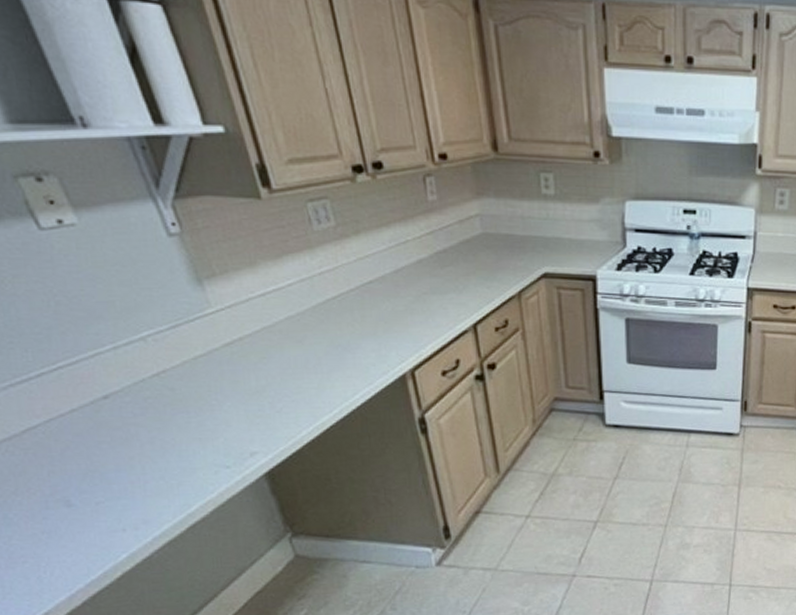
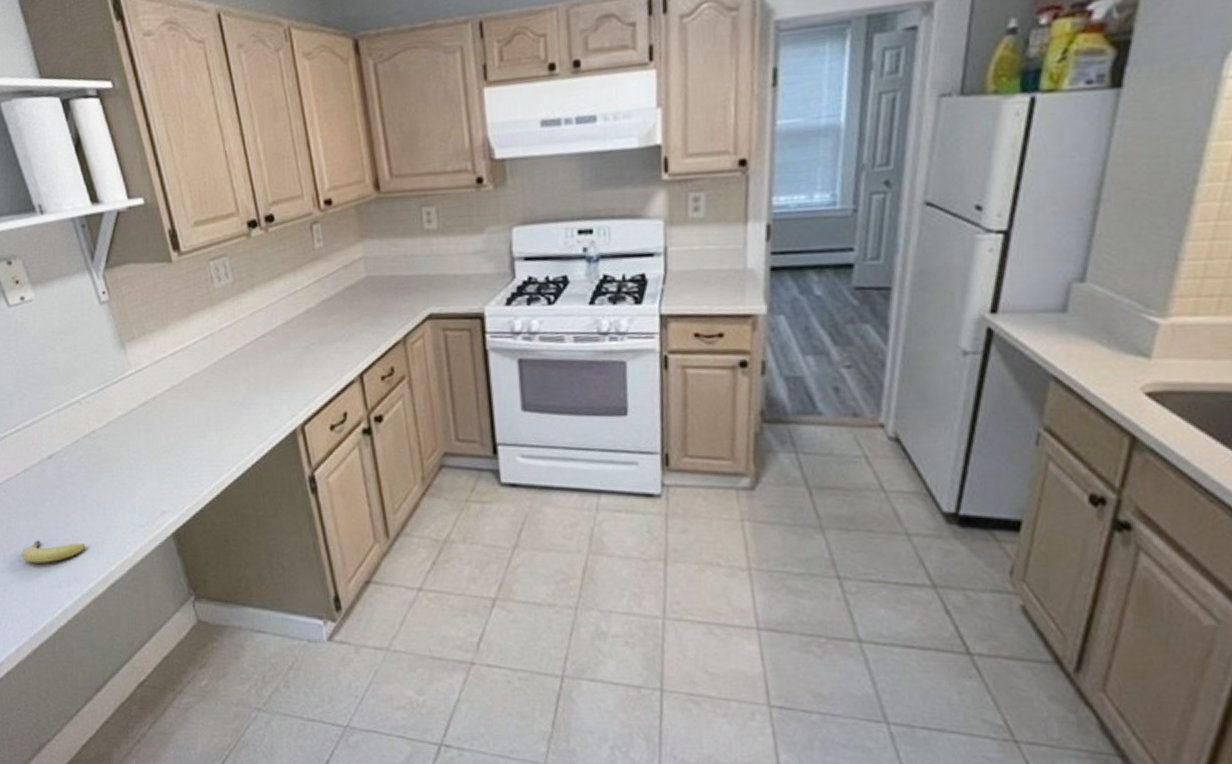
fruit: none [70,484,157,508] -> present [21,540,86,563]

